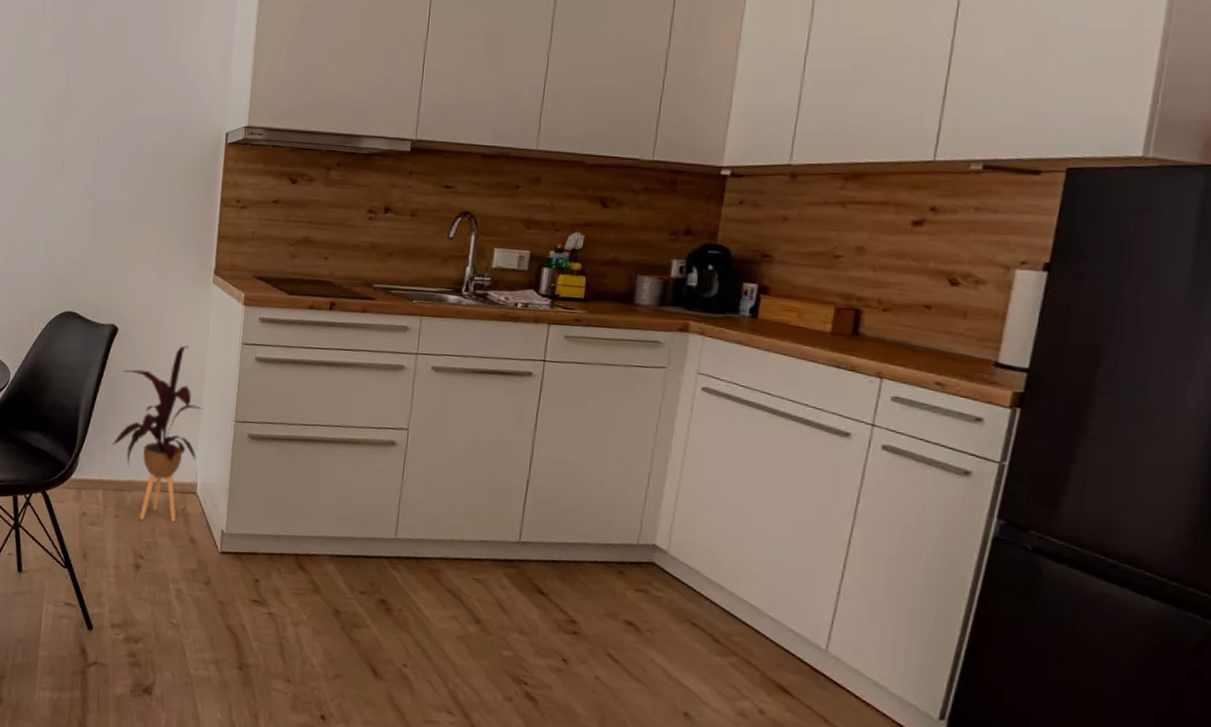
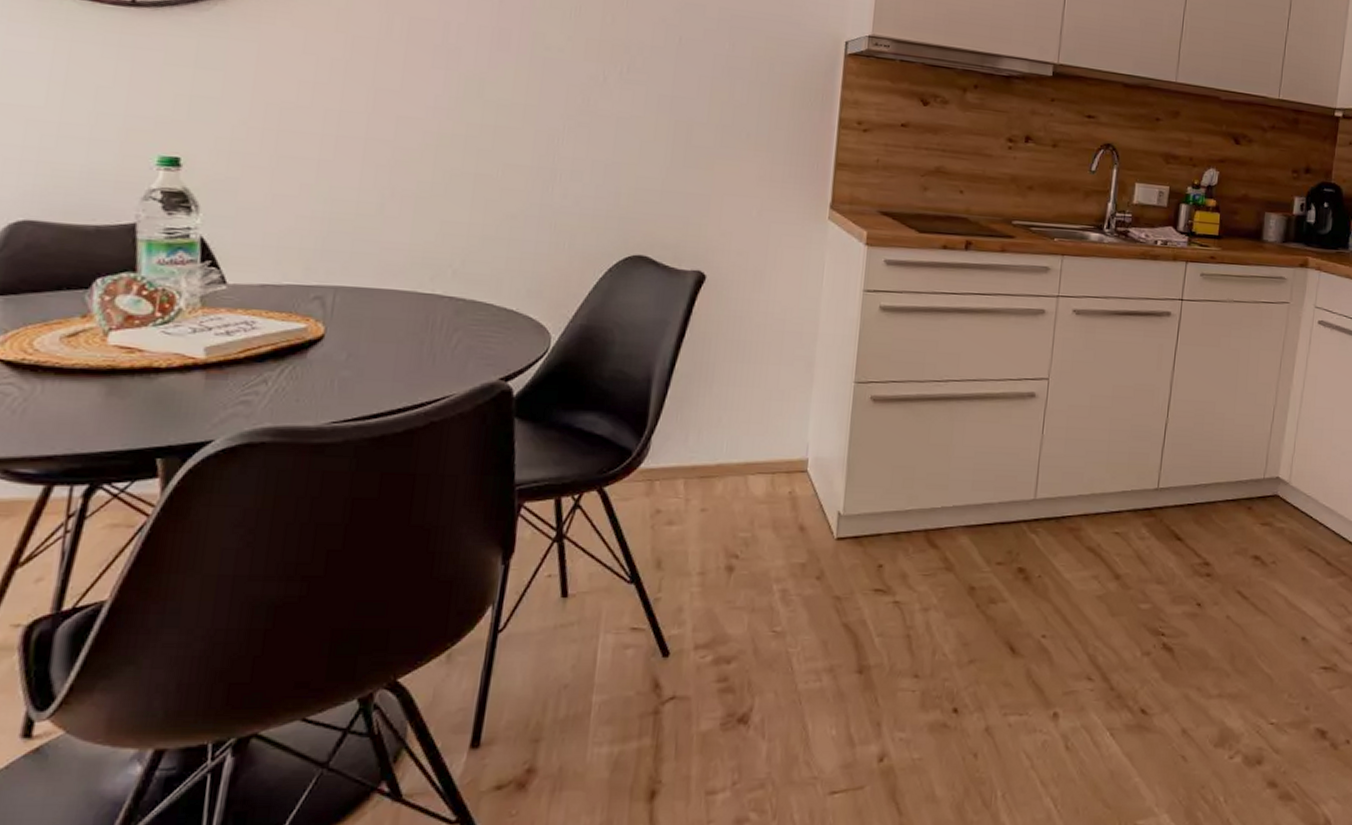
house plant: present [111,345,203,522] -> none [695,294,816,511]

